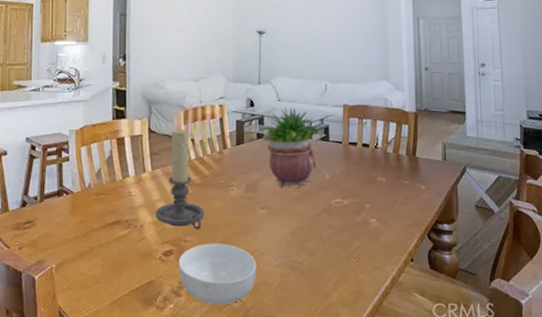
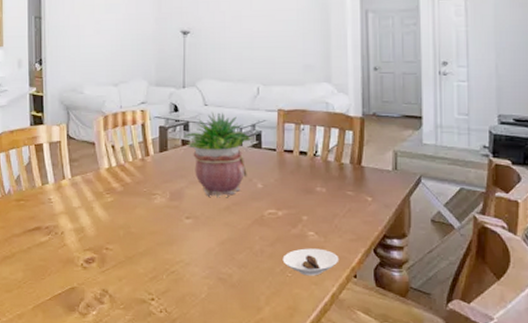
candle holder: present [155,128,204,230] -> none [76,135,126,239]
cereal bowl: present [178,243,256,305] -> none [100,252,182,315]
saucer: none [348,235,398,261] -> present [282,248,339,276]

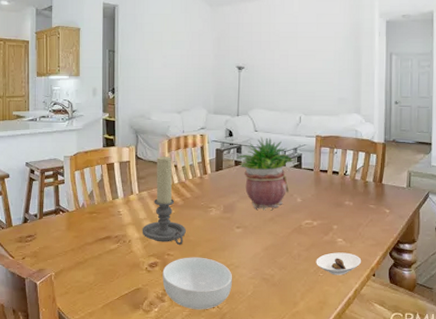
candle holder: none [76,135,126,239] -> present [142,155,186,246]
cereal bowl: none [100,252,182,315] -> present [162,257,232,310]

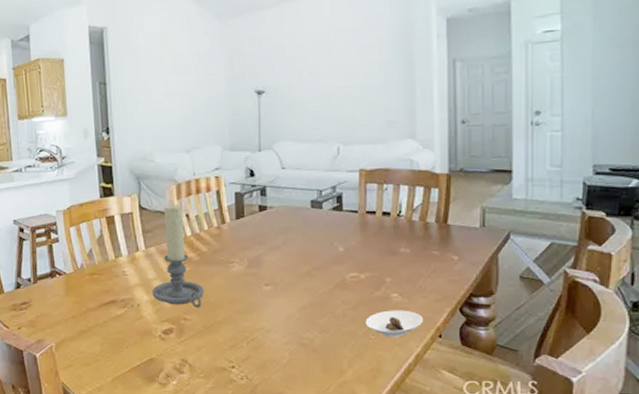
cereal bowl: present [162,257,232,310] -> none [179,321,263,382]
potted plant: present [236,136,296,211] -> none [261,174,335,263]

